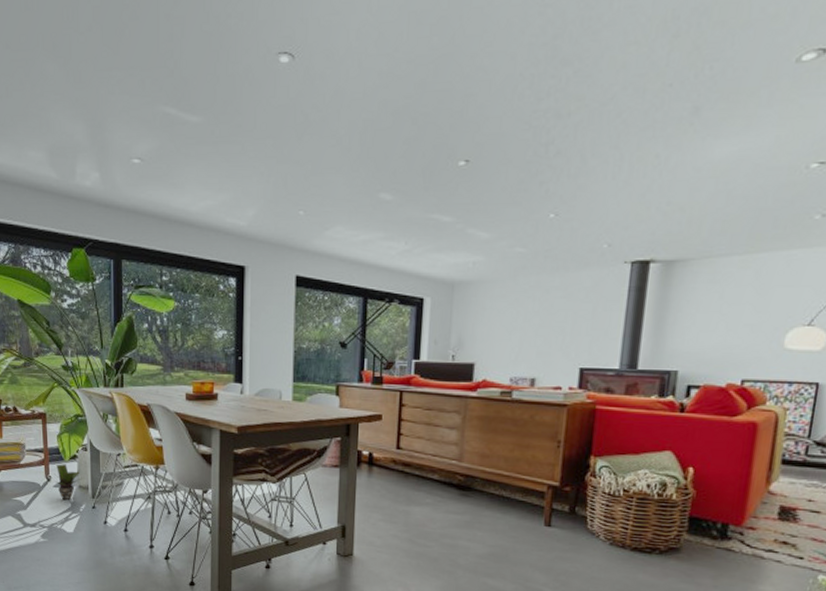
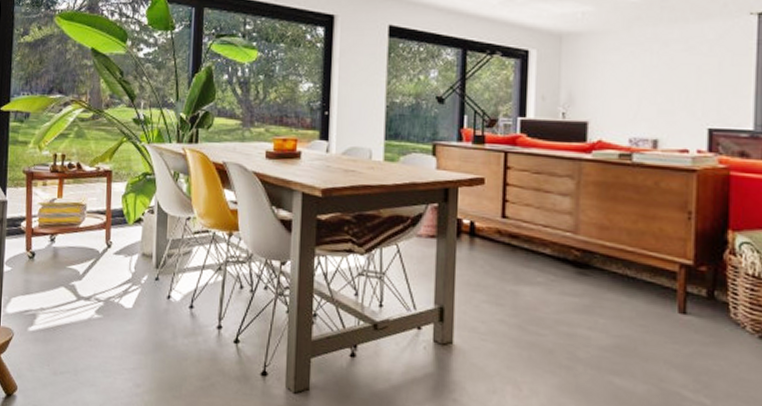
potted plant: present [53,464,85,501] -> none [115,228,149,271]

